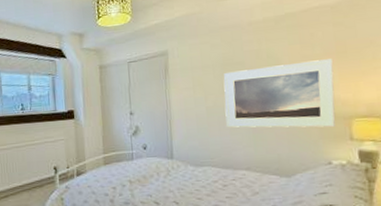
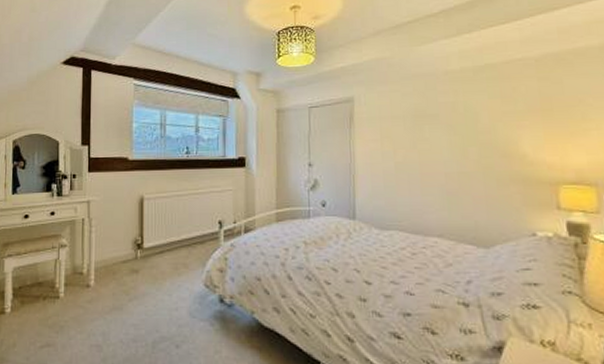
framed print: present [223,58,336,128] -> none [415,116,541,194]

